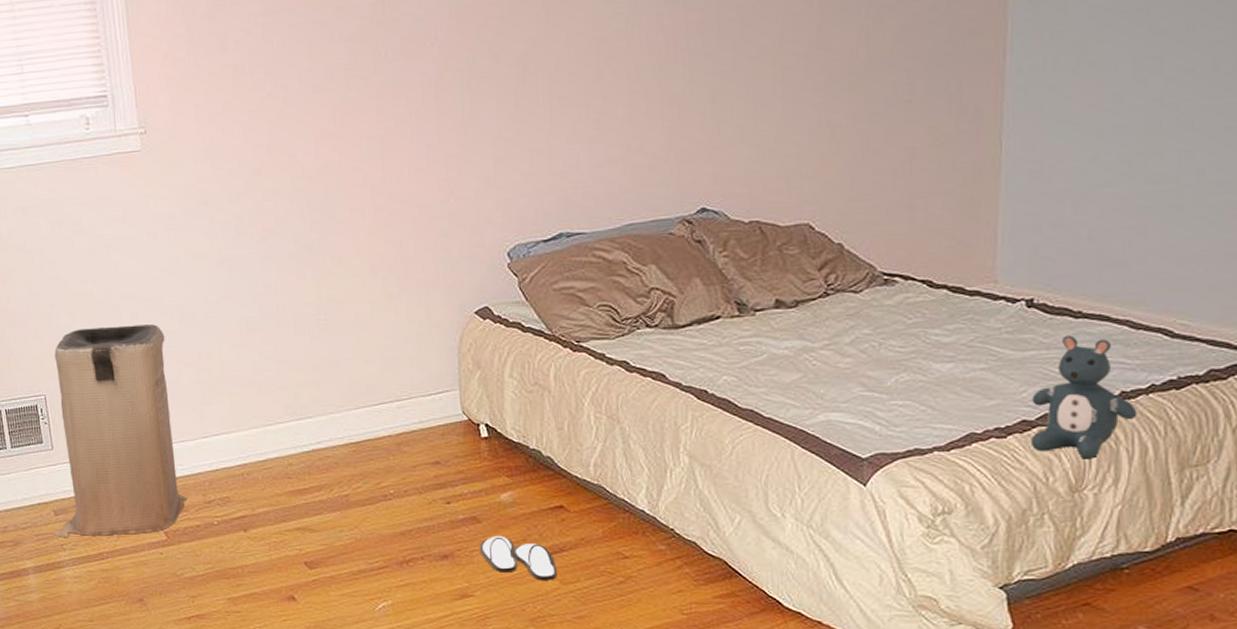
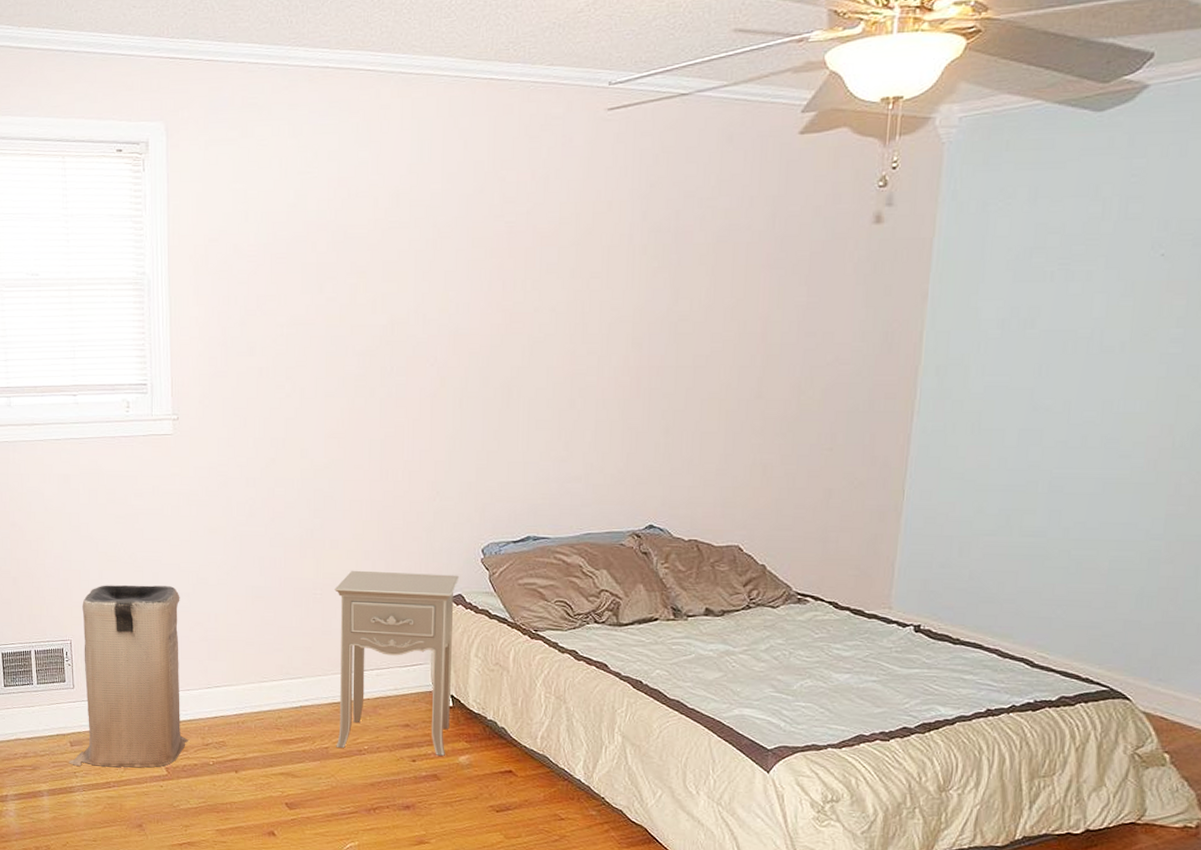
nightstand: none [341,284,487,494] -> present [334,570,460,756]
slippers: present [479,535,557,580] -> none [437,792,502,834]
stuffed animal: present [1030,335,1138,461] -> none [908,658,999,766]

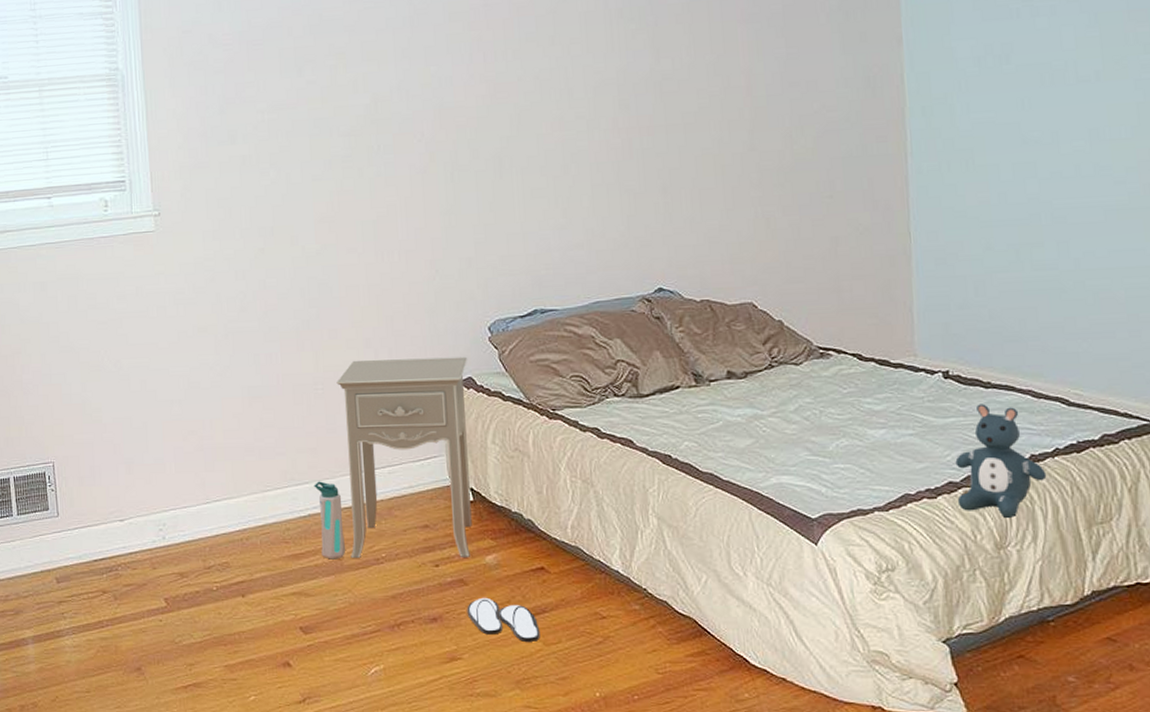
laundry basket: present [69,585,188,768] -> none [55,393,188,605]
water bottle: none [307,677,332,747] -> present [314,481,346,560]
slippers: none [437,792,502,834] -> present [467,597,540,642]
stuffed animal: none [908,658,999,766] -> present [955,404,1047,519]

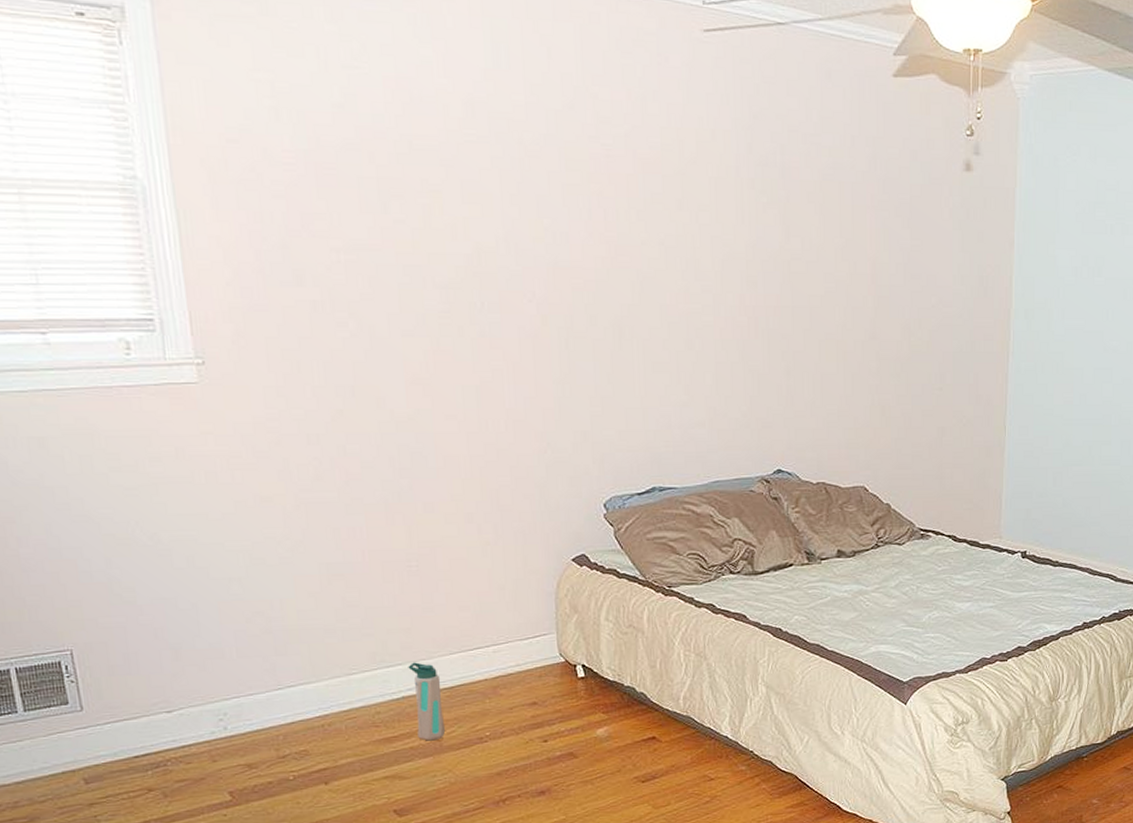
nightstand: present [336,356,472,558] -> none [433,533,583,738]
slippers: present [467,597,540,642] -> none [576,768,650,807]
stuffed animal: present [955,404,1047,519] -> none [1023,580,1094,676]

